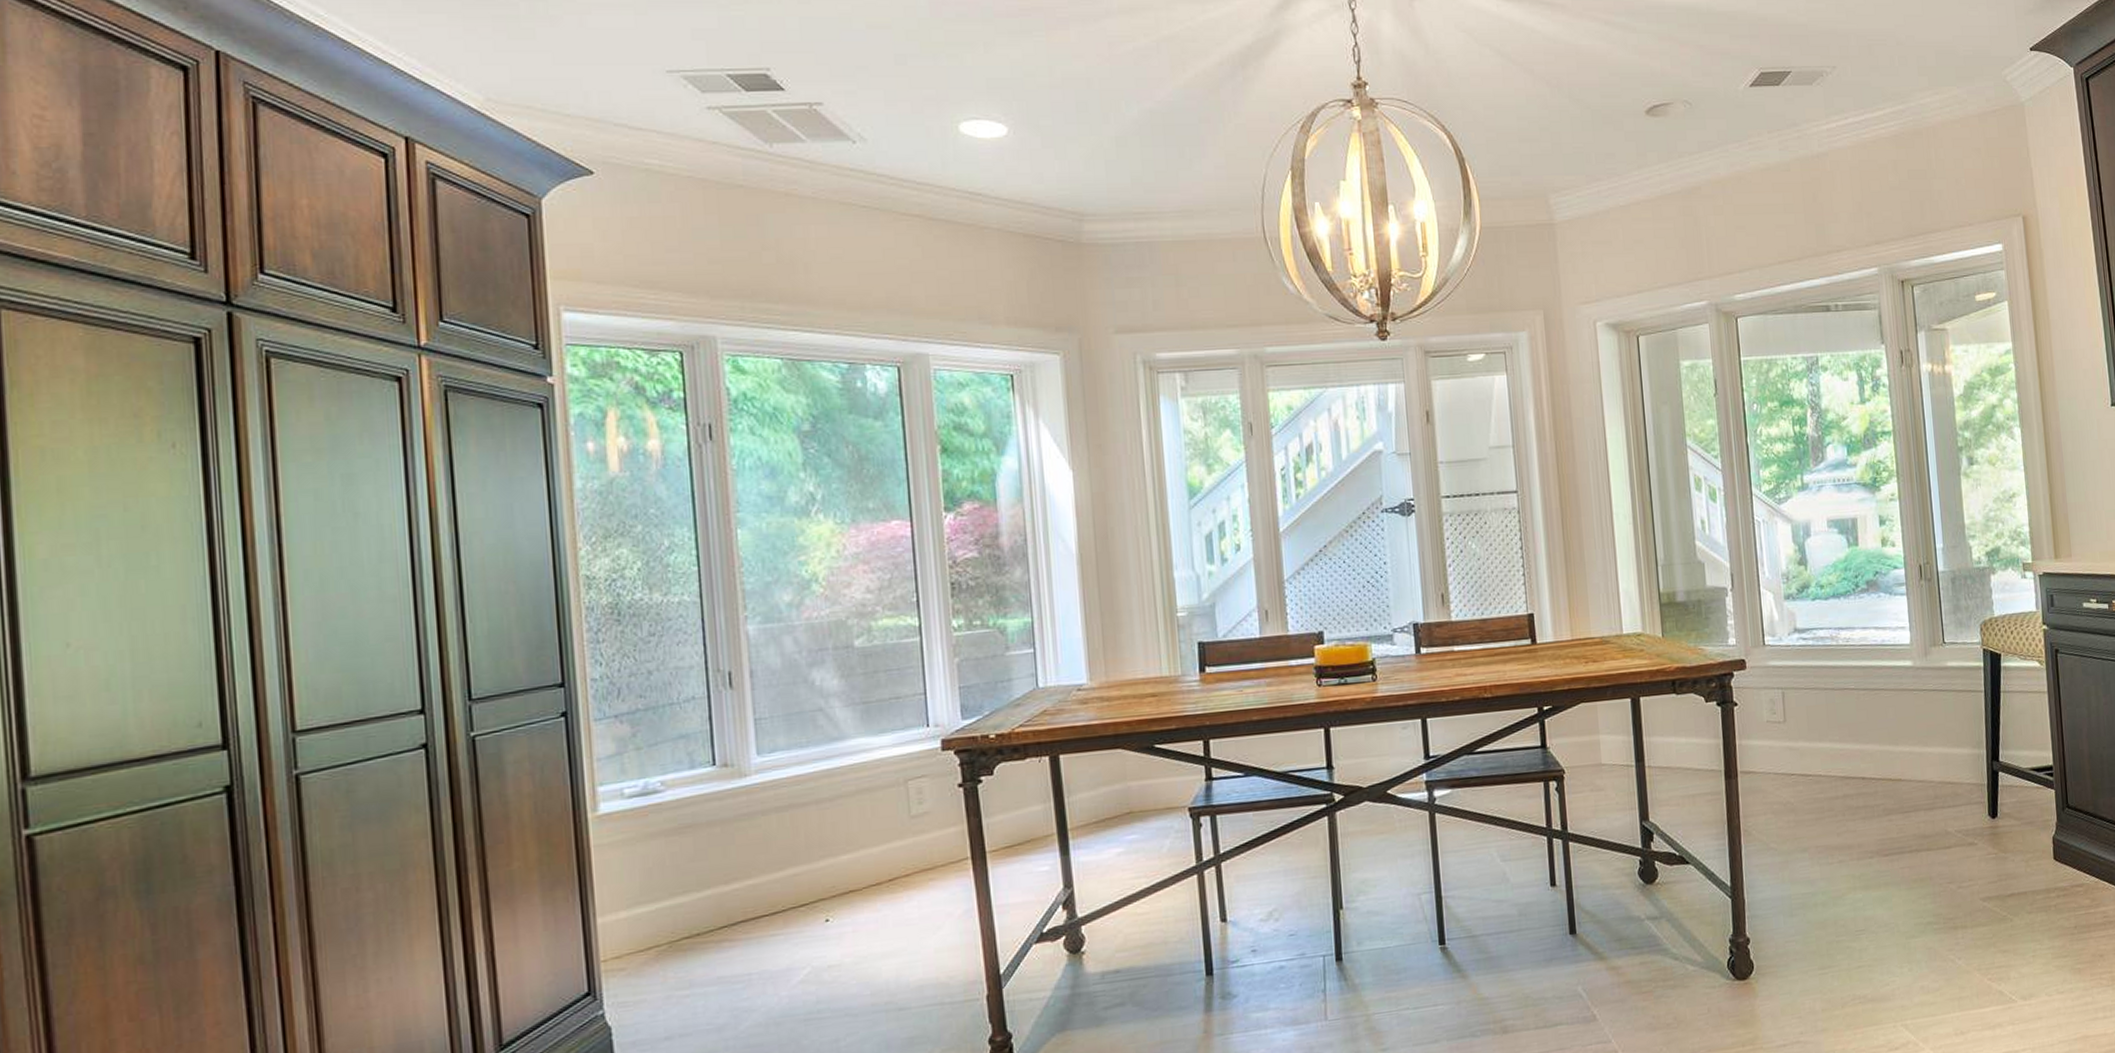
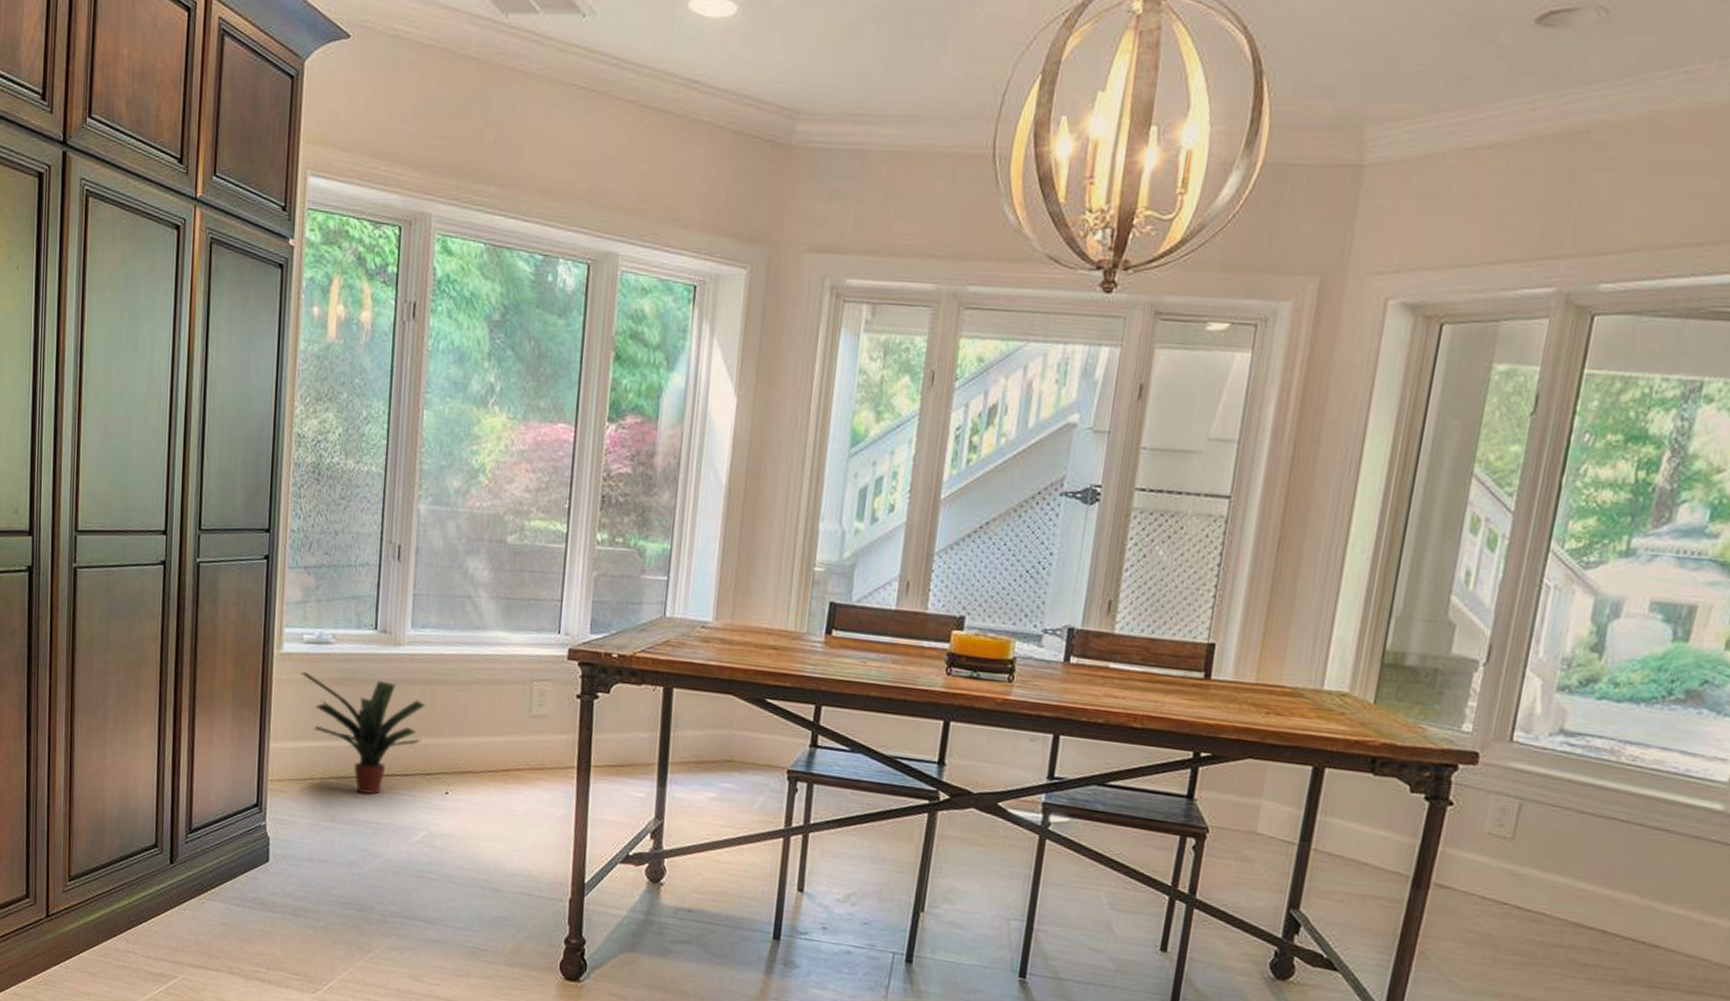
potted plant: none [626,818,788,946] -> present [301,672,426,794]

